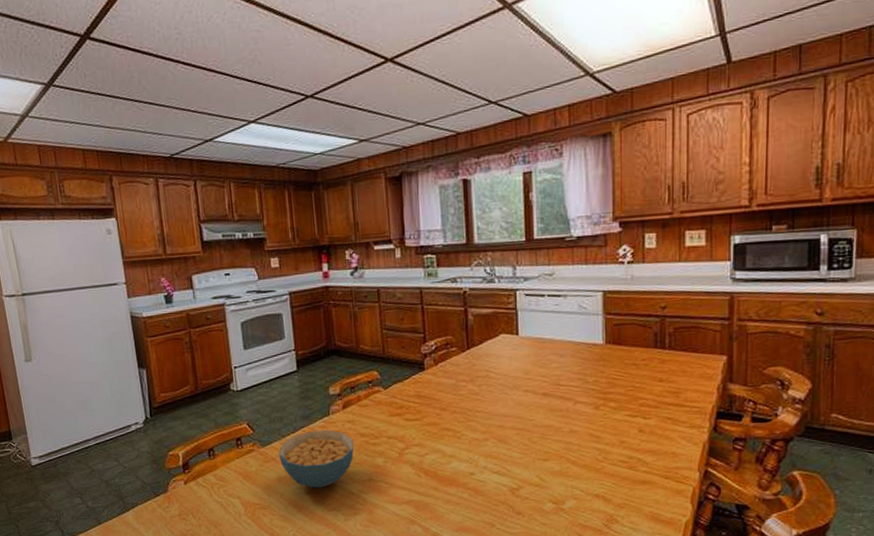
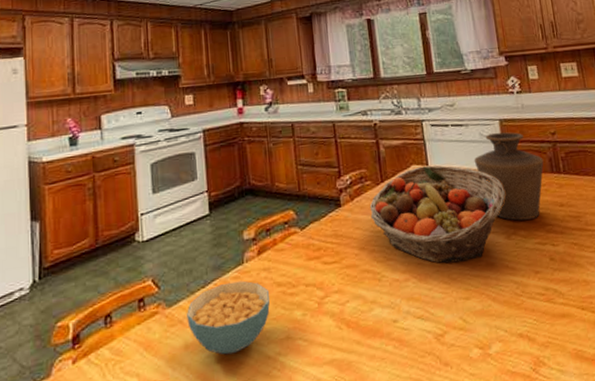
fruit basket: none [453,335,599,428] -> present [369,165,506,264]
vase: none [569,304,648,394] -> present [473,132,544,221]

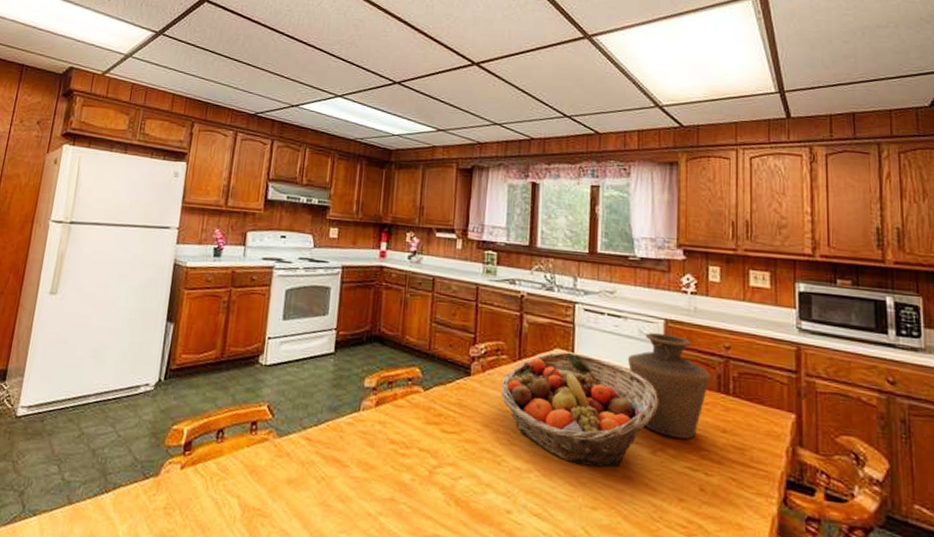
cereal bowl: present [187,280,270,355] -> none [294,426,380,501]

